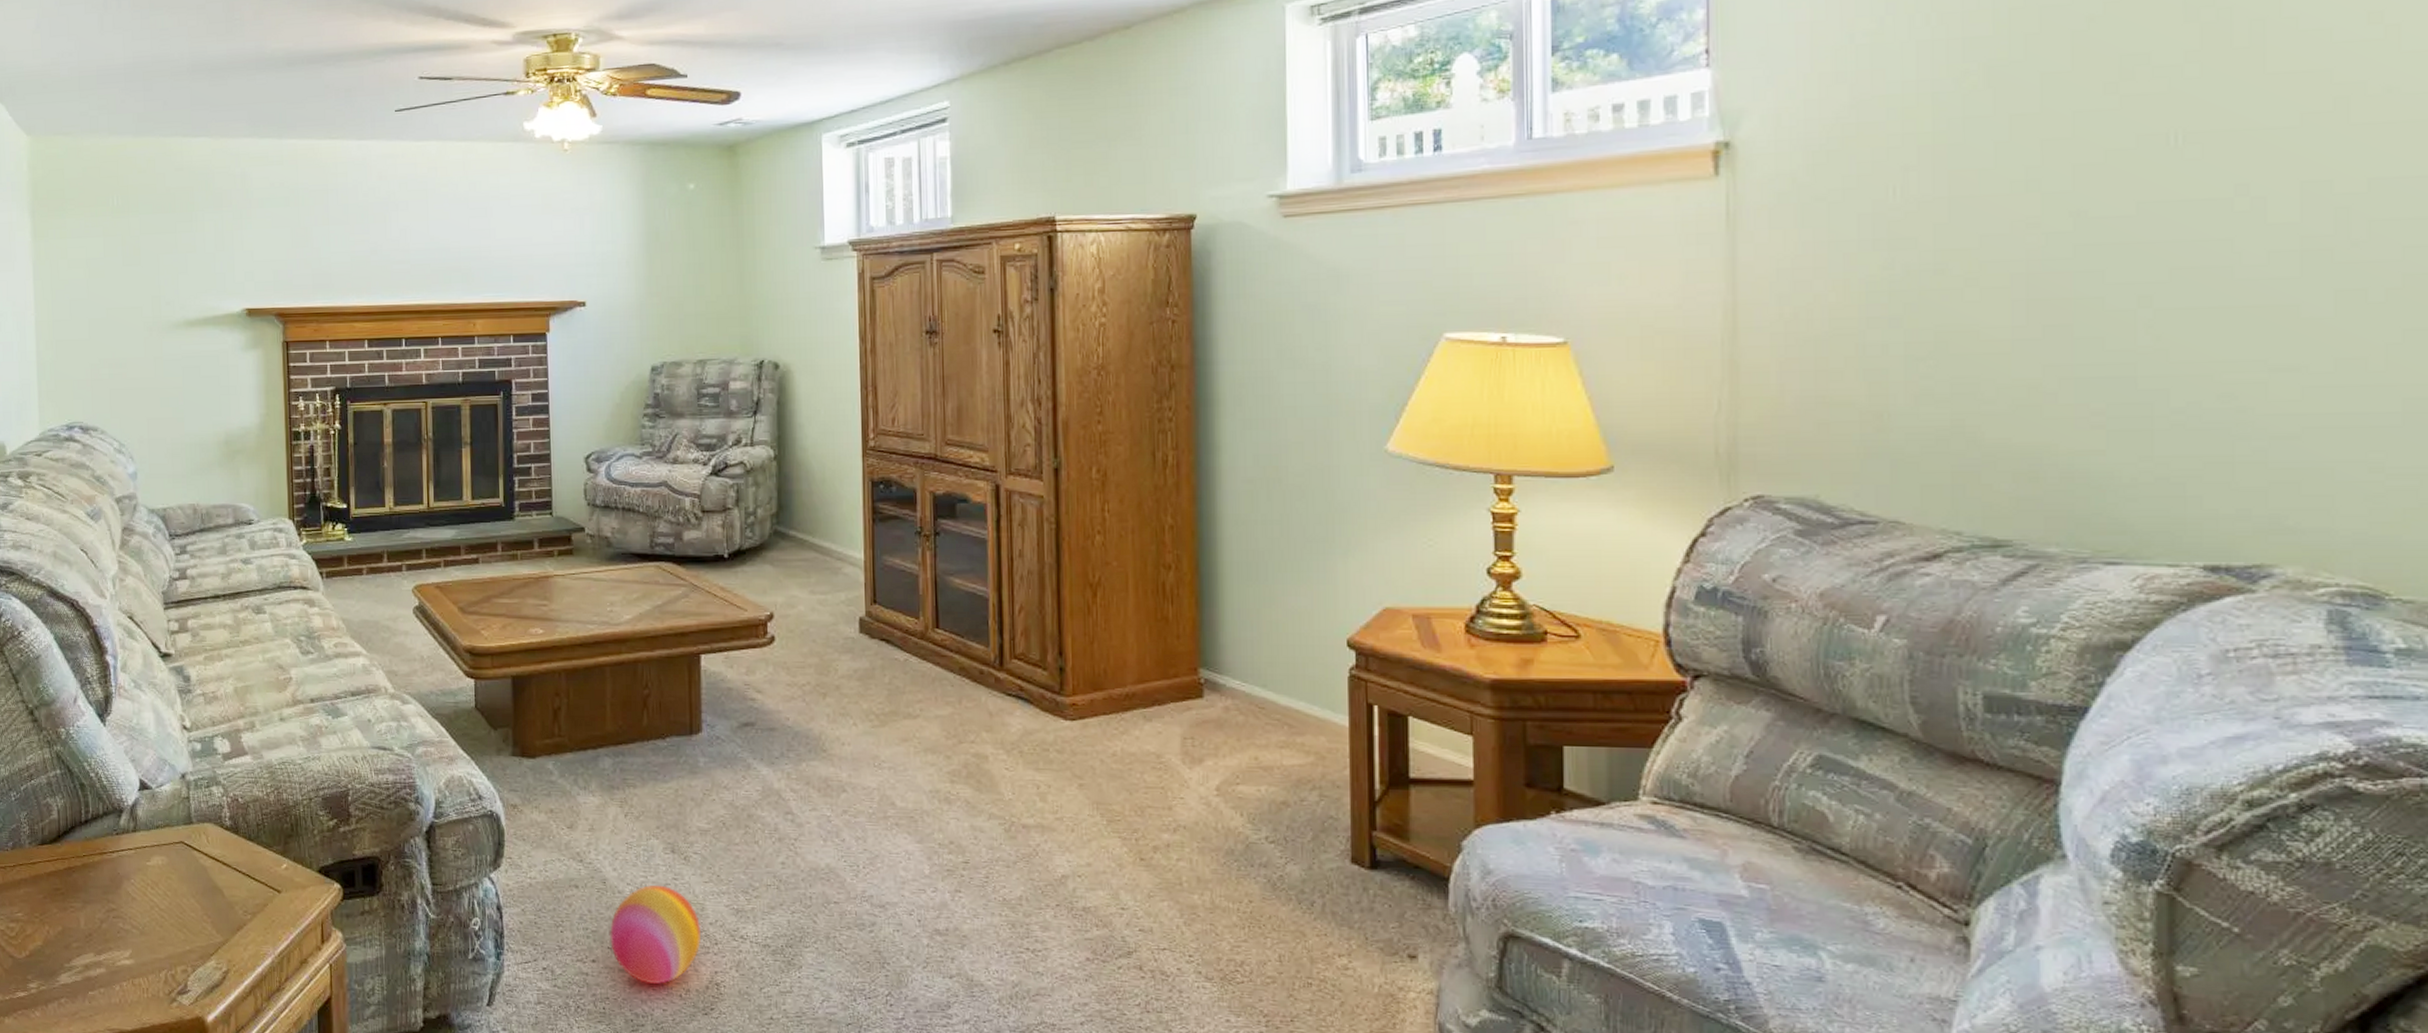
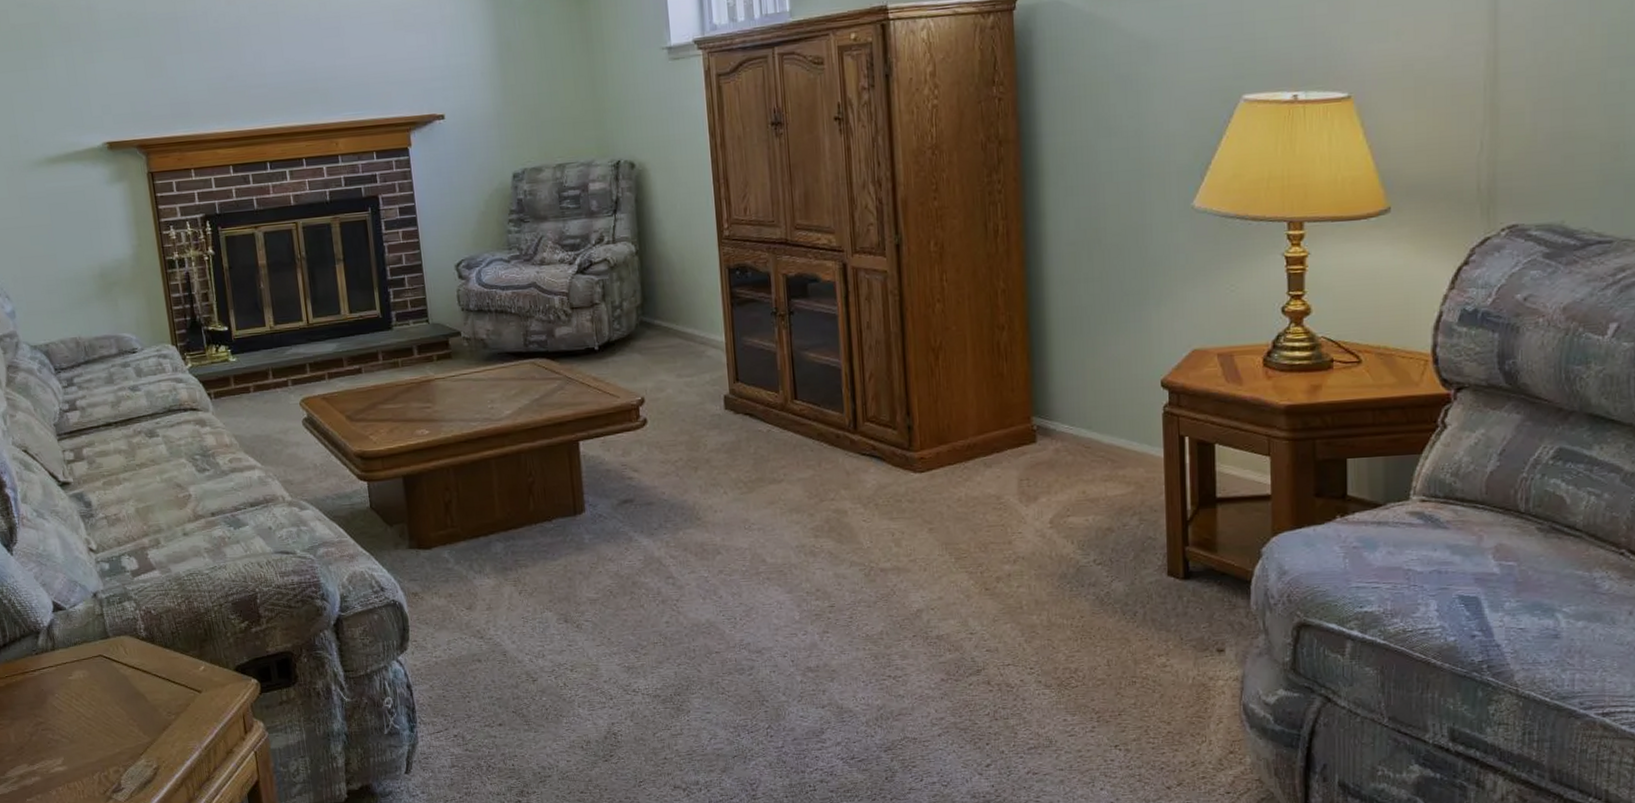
ball: present [609,884,701,984] -> none [512,652,597,739]

